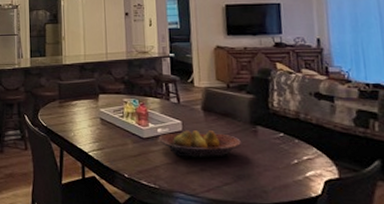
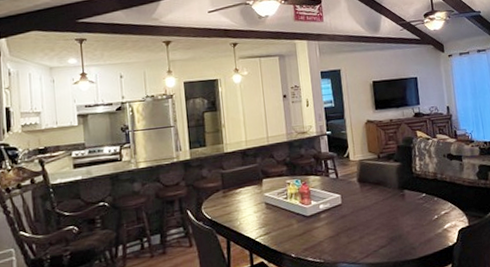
fruit bowl: present [158,130,242,157] -> none [320,200,393,229]

